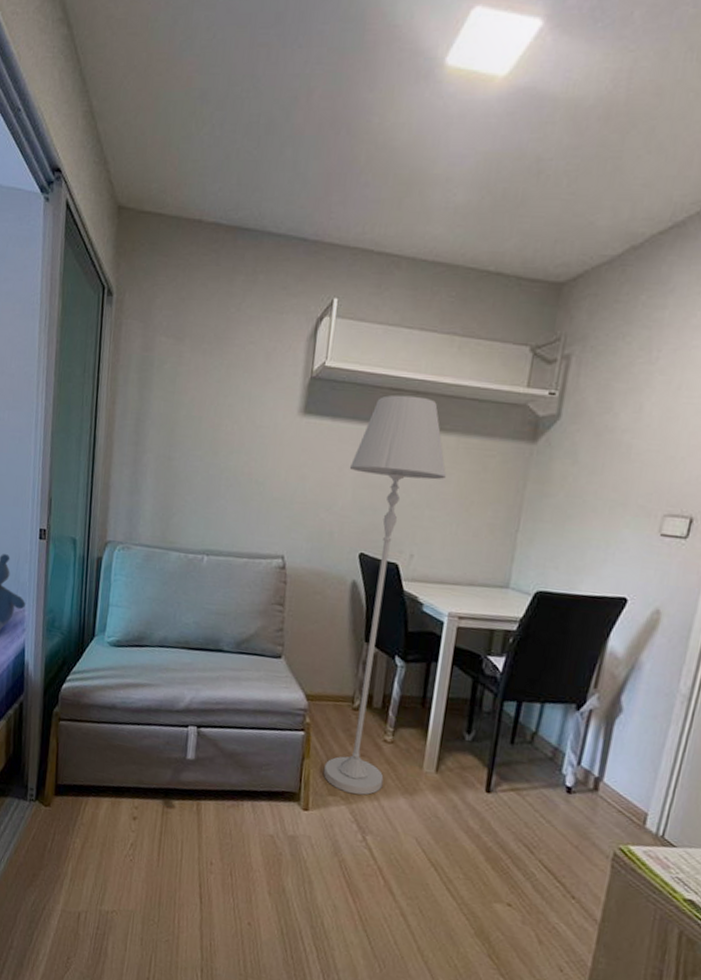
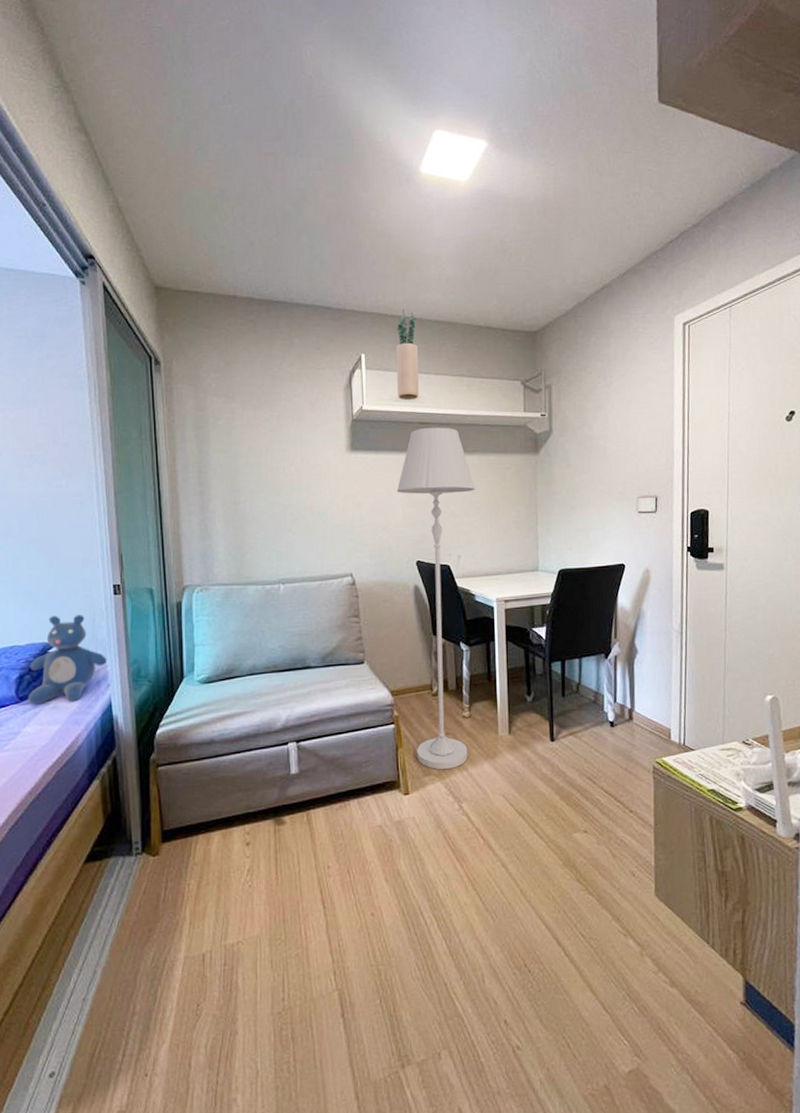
vase: none [368,245,408,359] -> present [395,309,419,400]

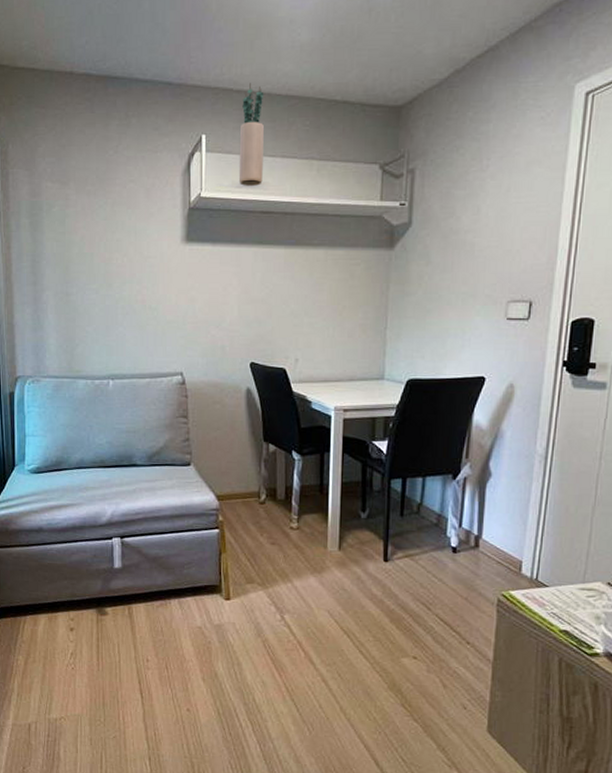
floor lamp: present [396,427,475,770] -> none [232,217,319,580]

